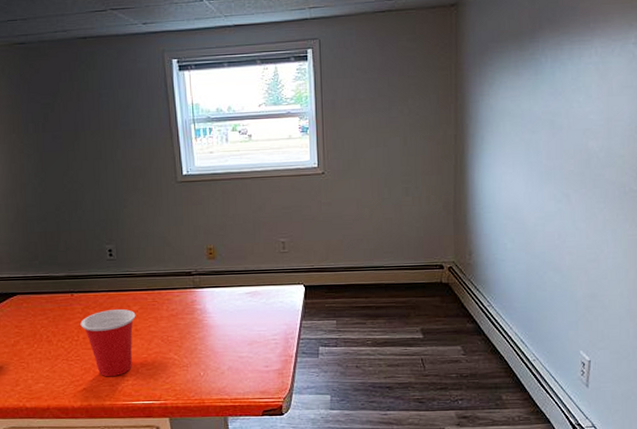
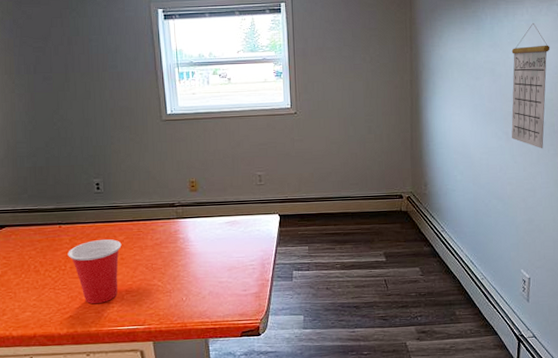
calendar: none [572,66,623,214] -> present [511,23,550,149]

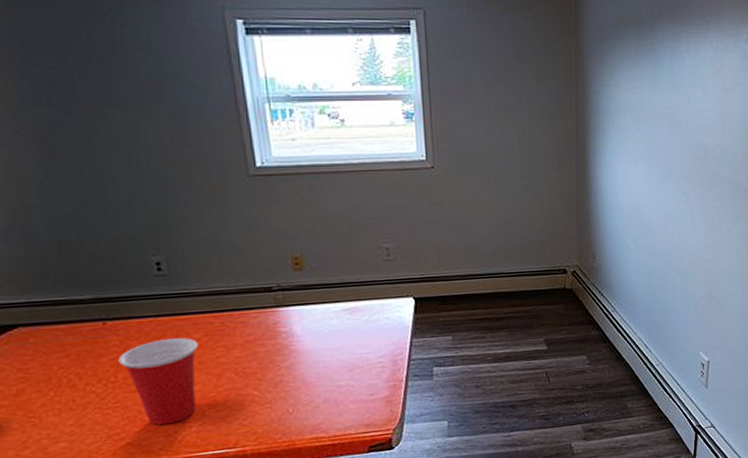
calendar: present [511,23,550,149] -> none [691,62,736,213]

